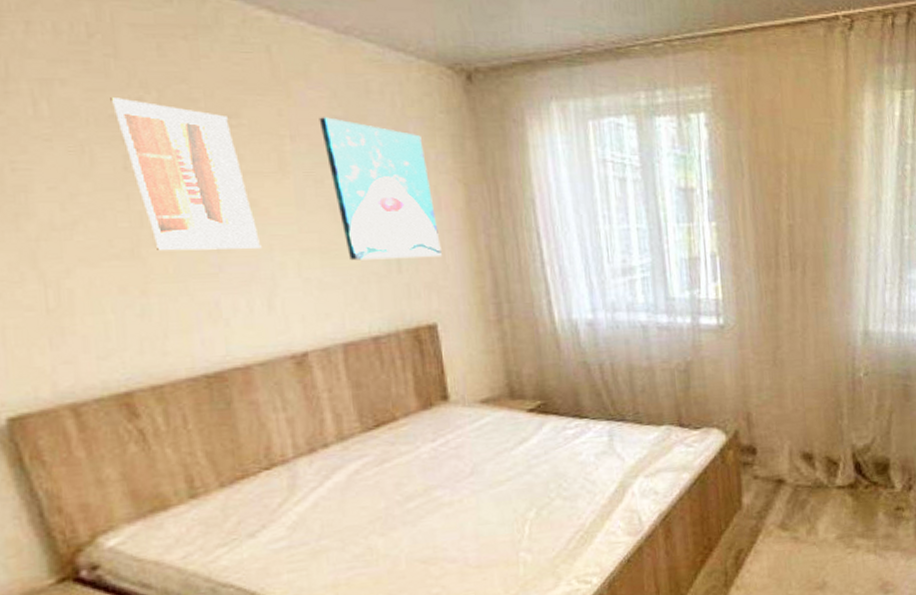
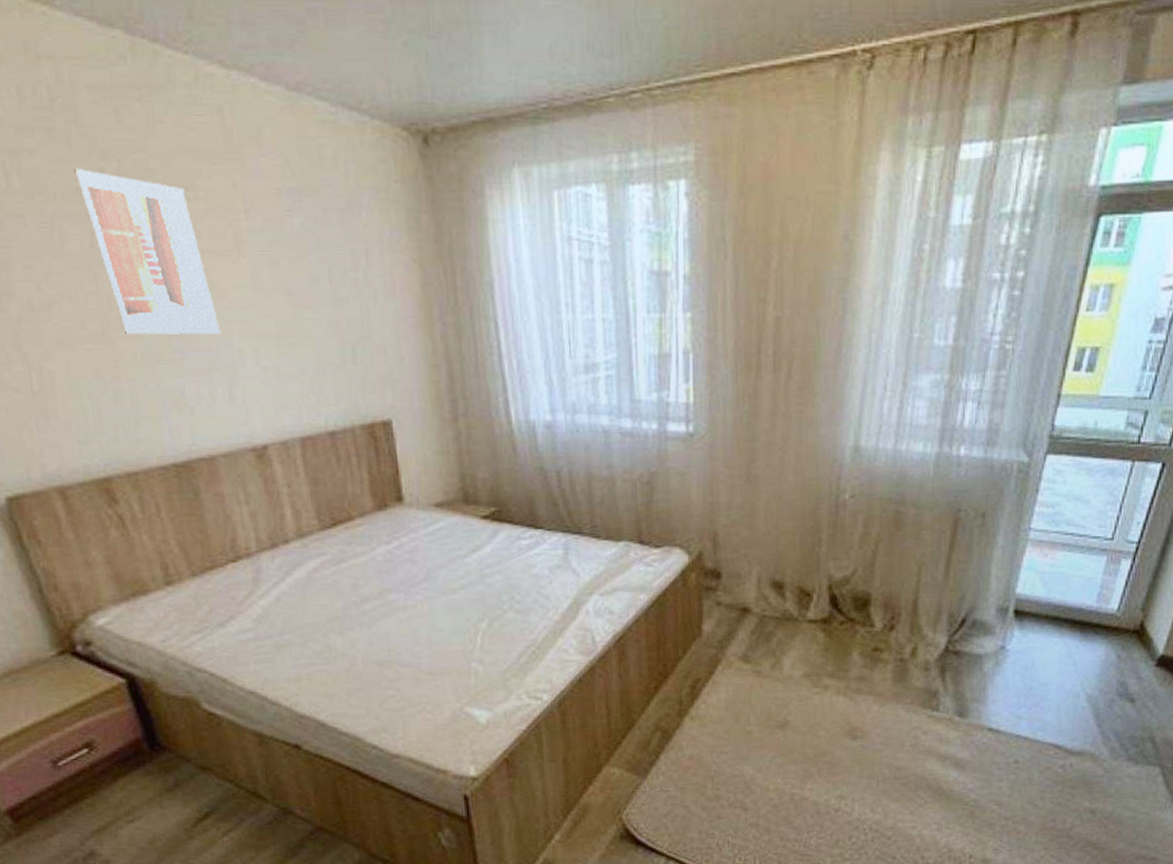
wall art: present [319,117,442,261] -> none [272,189,396,349]

